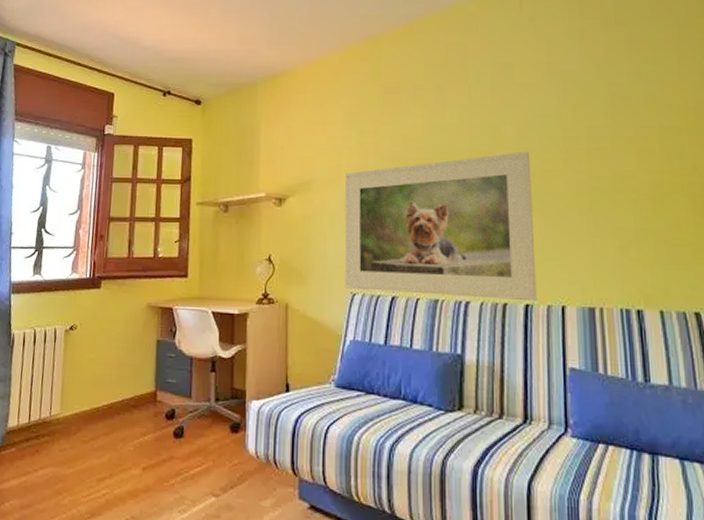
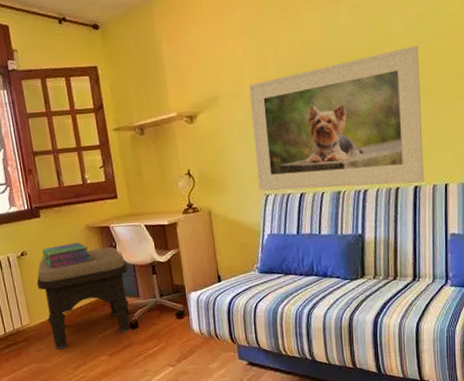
ottoman: none [78,331,184,453] -> present [36,246,130,350]
stack of books: none [91,321,147,350] -> present [42,242,92,268]

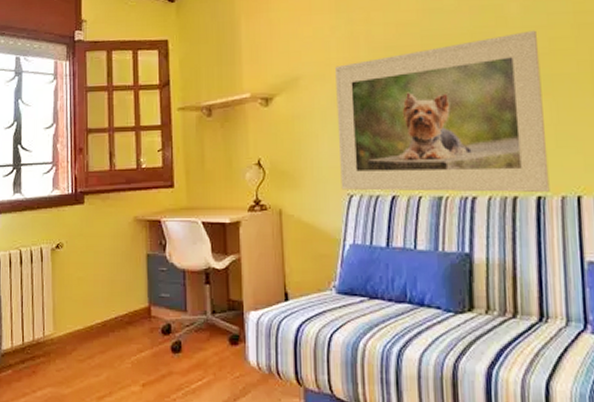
ottoman: present [36,246,130,350] -> none [68,245,176,371]
stack of books: present [42,242,92,268] -> none [79,236,136,266]

